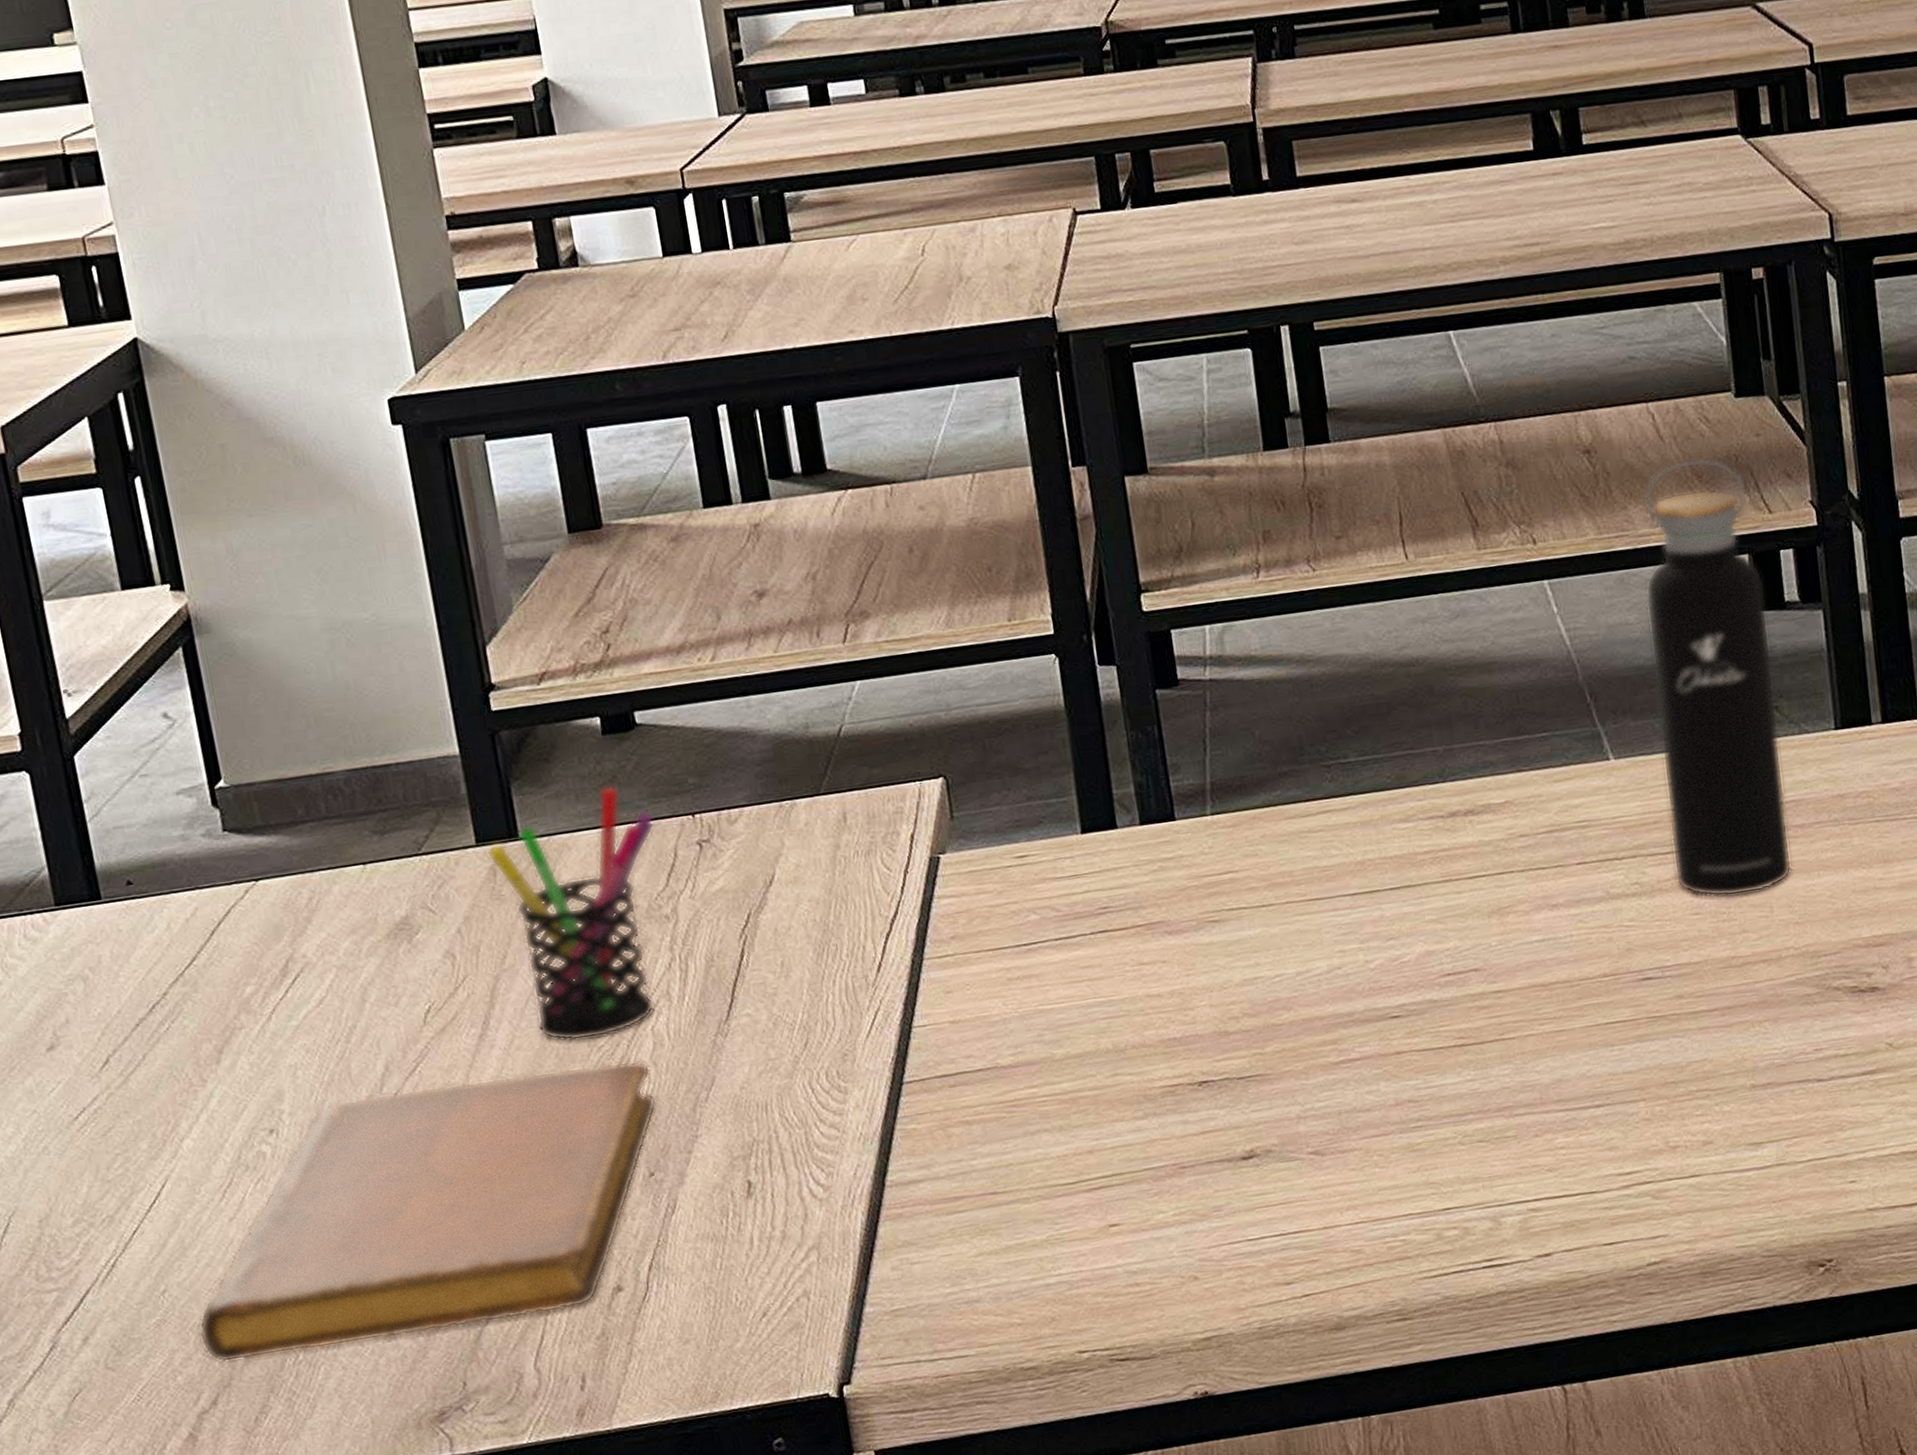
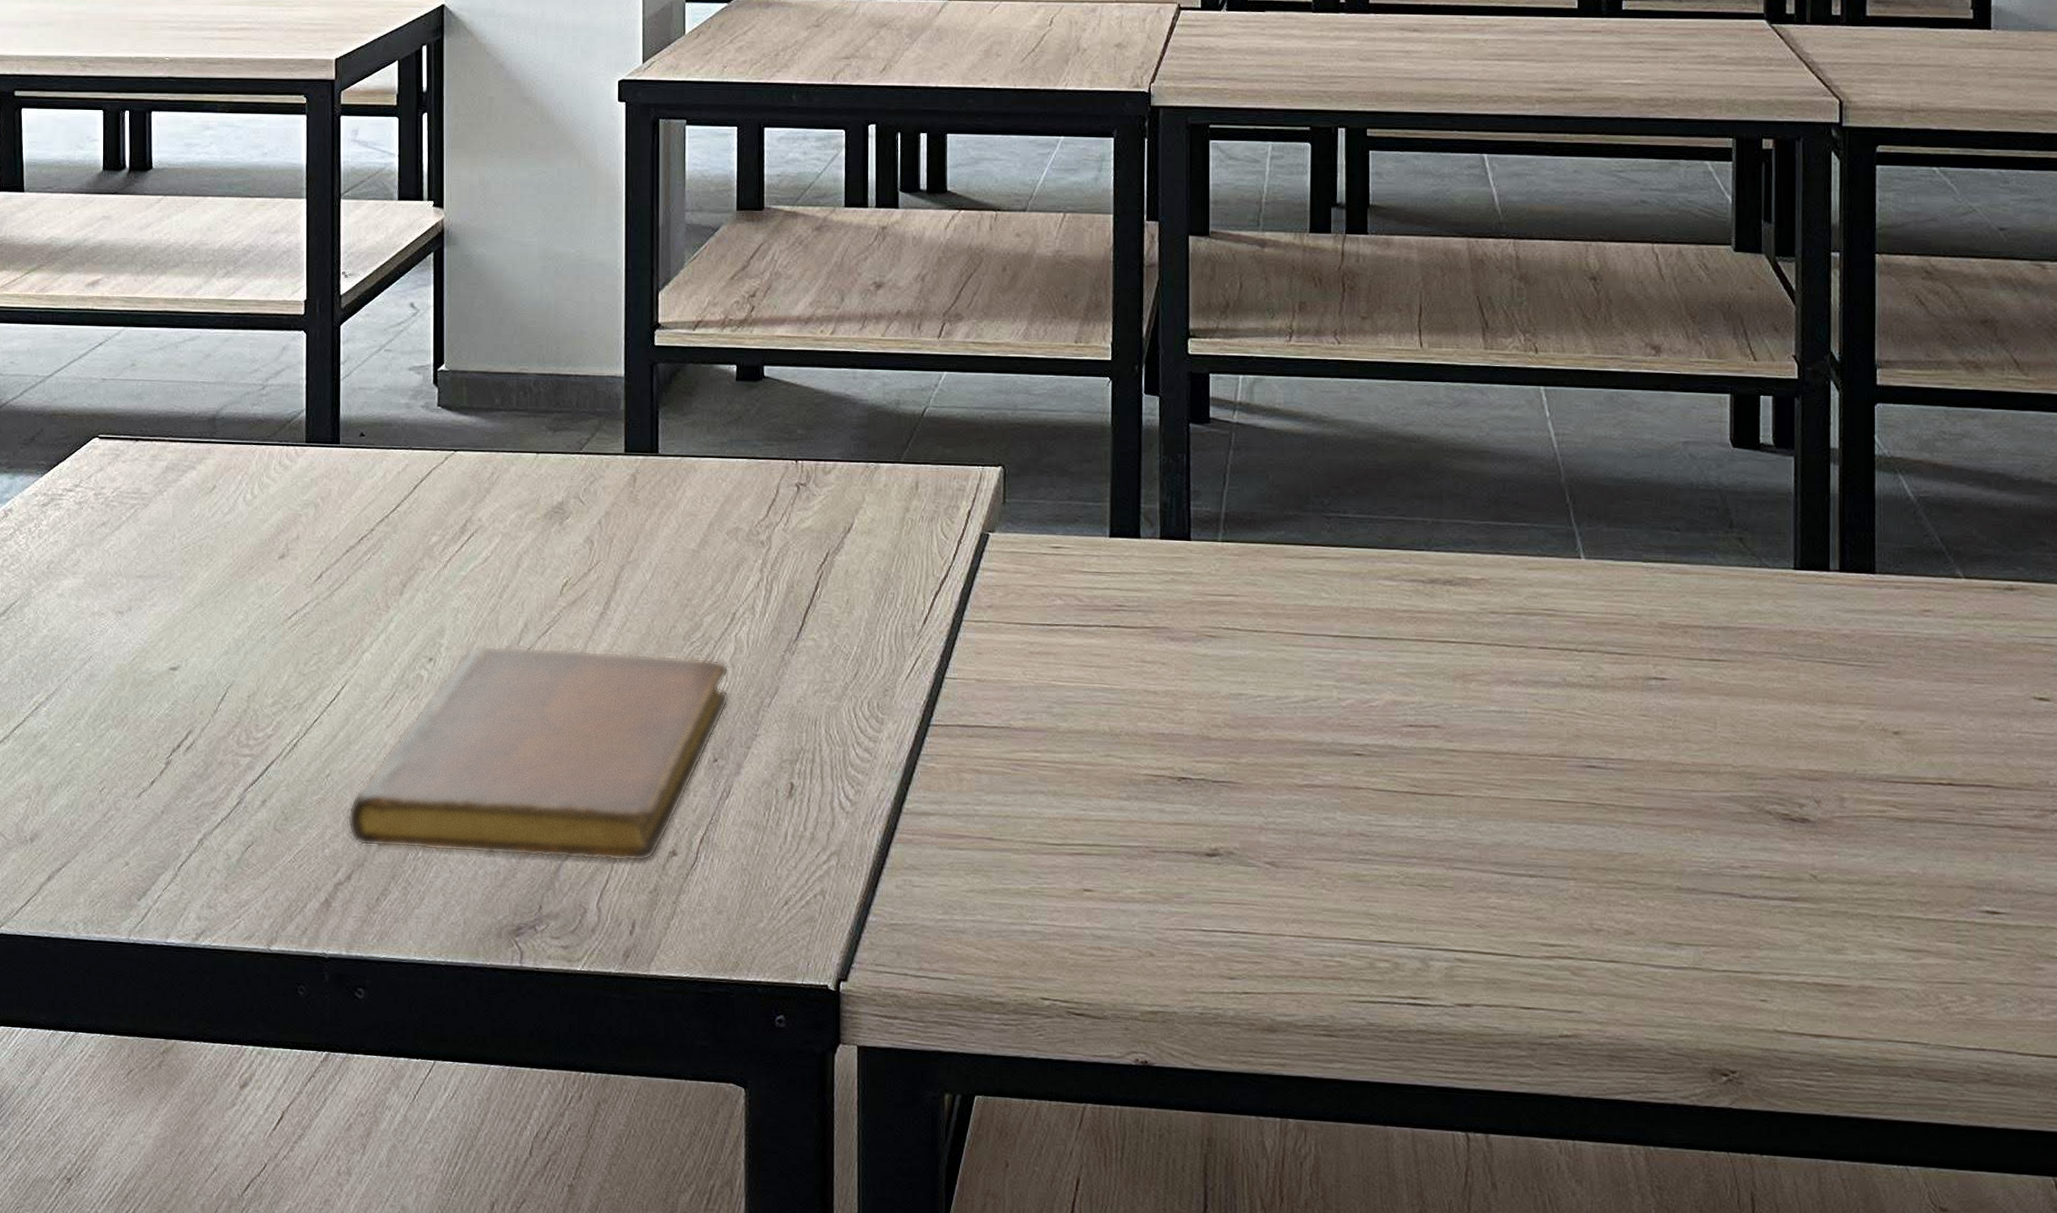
pen holder: present [486,786,655,1041] -> none [631,424,766,634]
water bottle: present [1644,458,1792,897] -> none [1628,300,1742,707]

